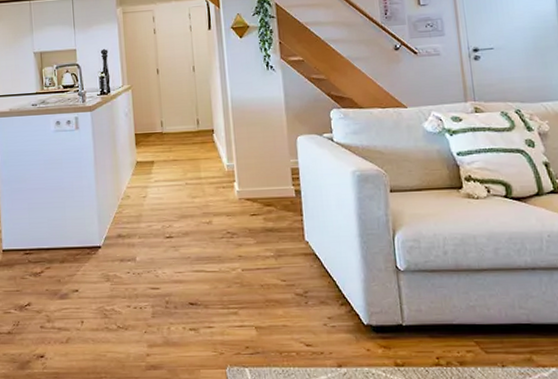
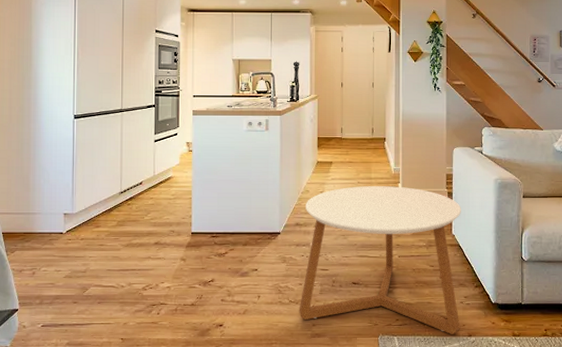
coffee table: none [127,186,326,365] -> present [299,186,461,334]

